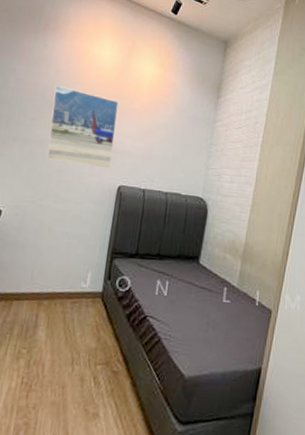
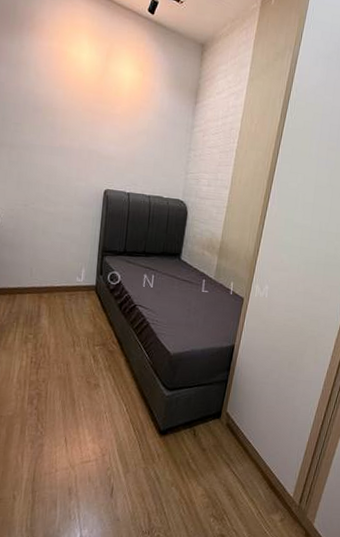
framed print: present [47,85,119,169] -> none [34,89,100,174]

